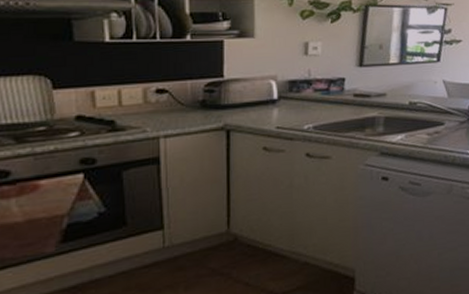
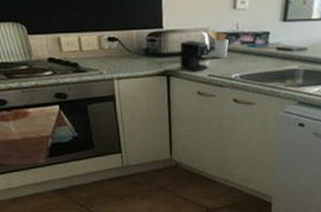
coffee maker: none [242,90,278,125] -> present [179,40,210,72]
utensil holder: none [276,78,300,108] -> present [208,30,229,58]

